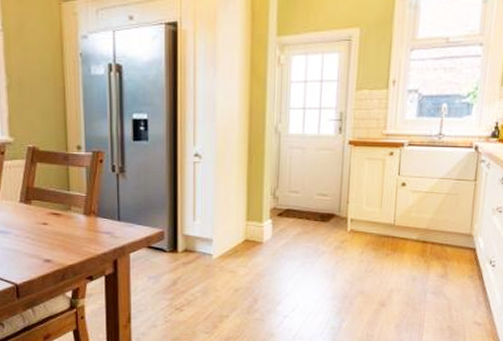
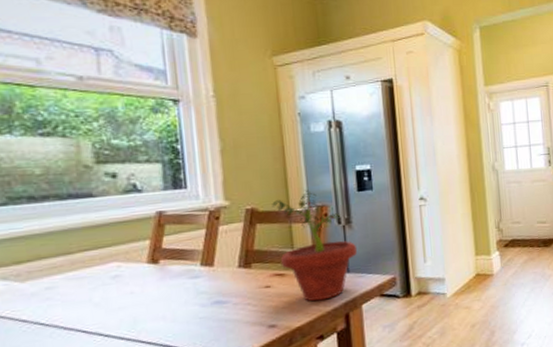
potted plant: none [51,134,129,244] -> present [272,189,358,302]

